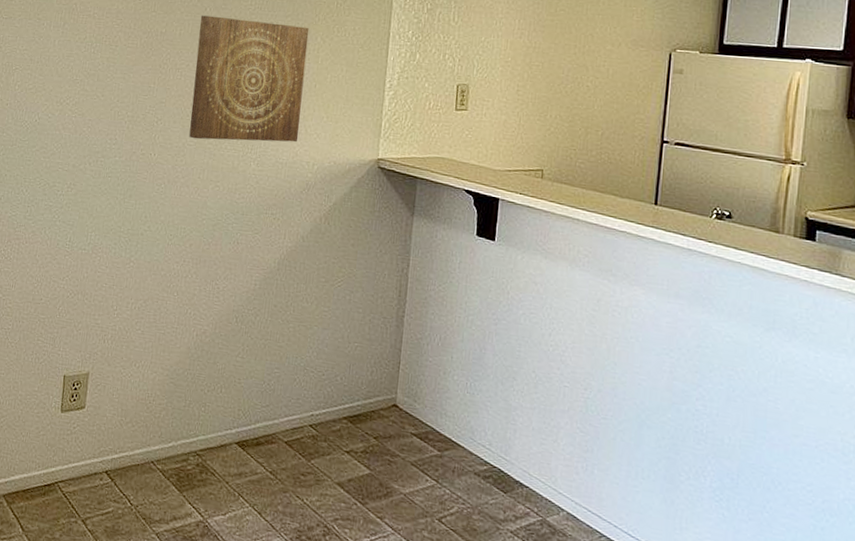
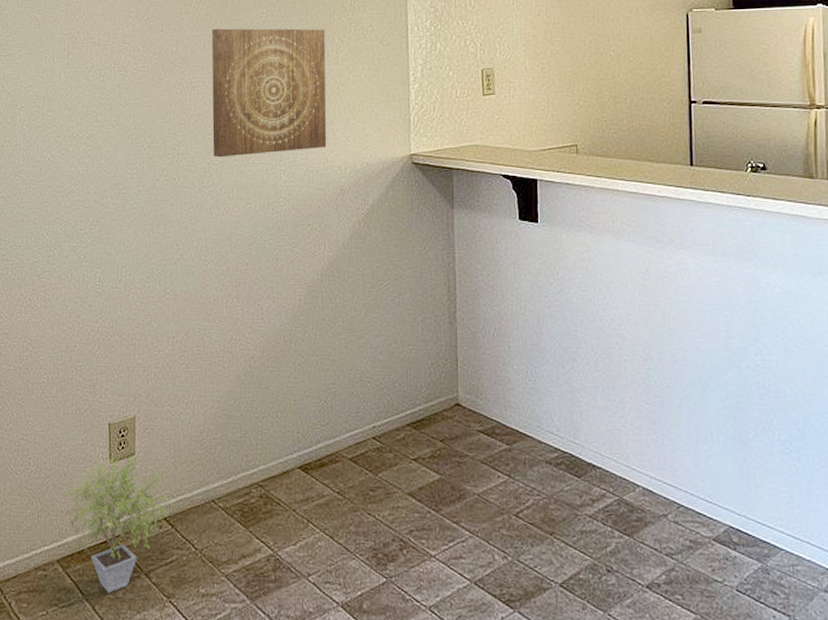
potted plant: none [9,405,117,533] -> present [59,454,175,594]

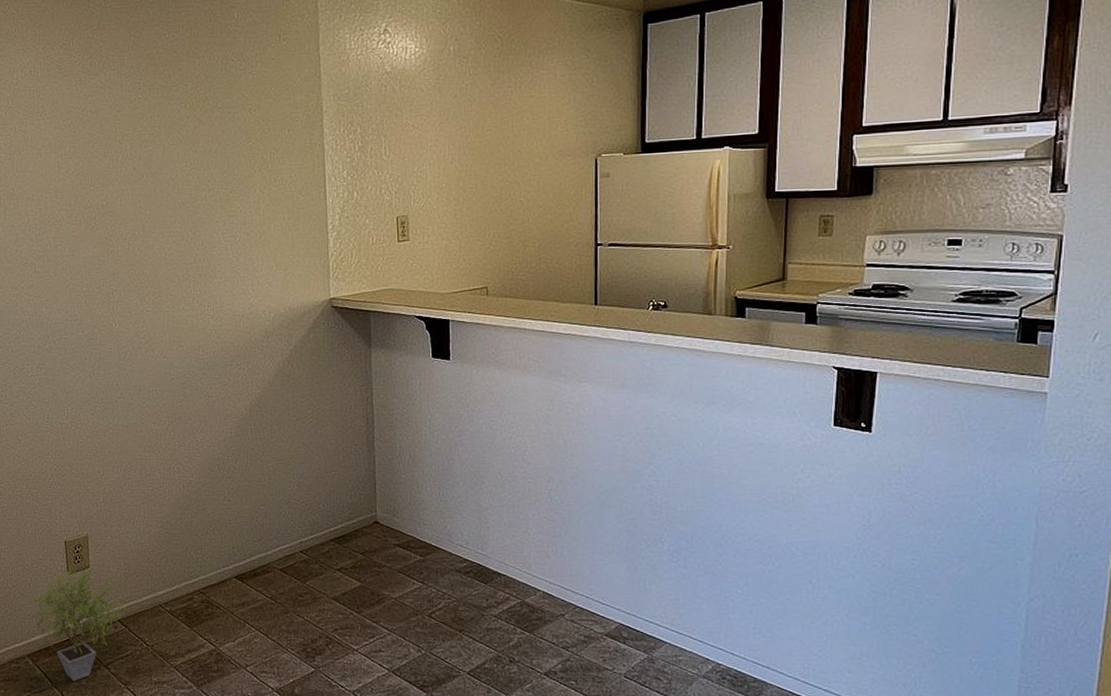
wall art: present [211,28,327,158] -> none [138,180,252,304]

